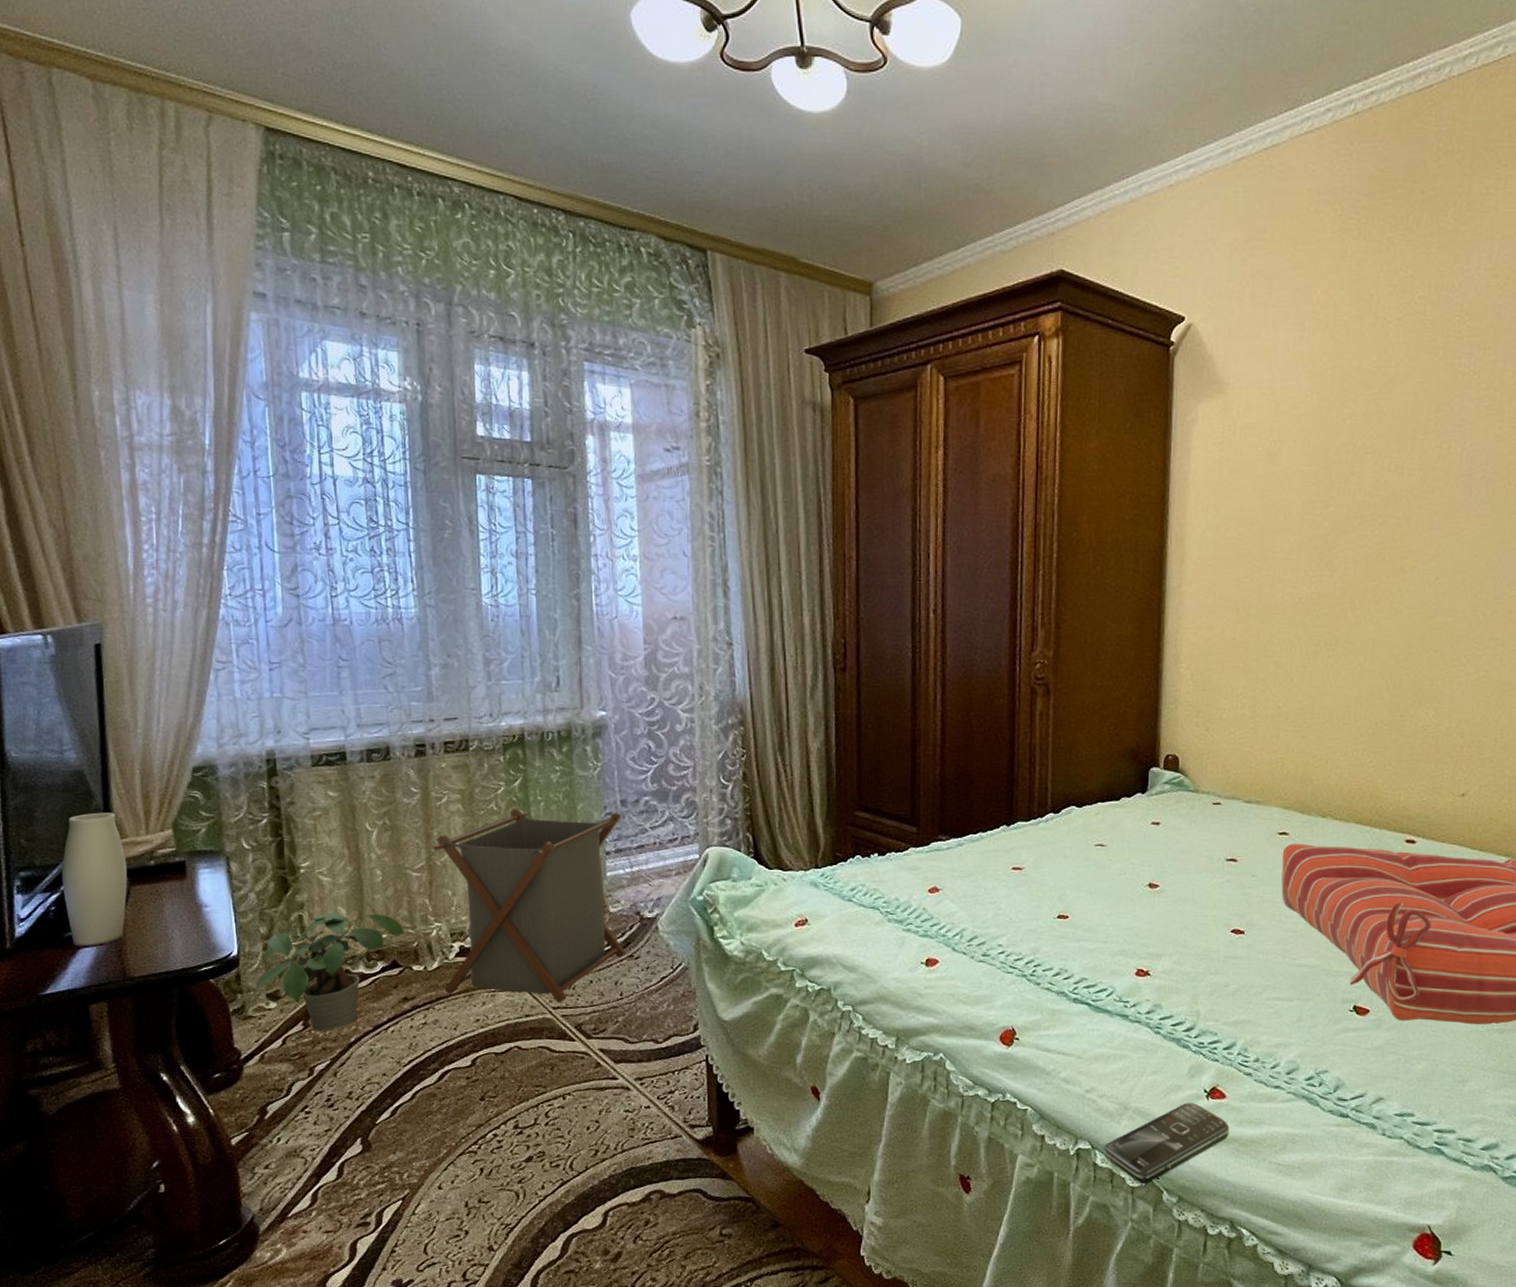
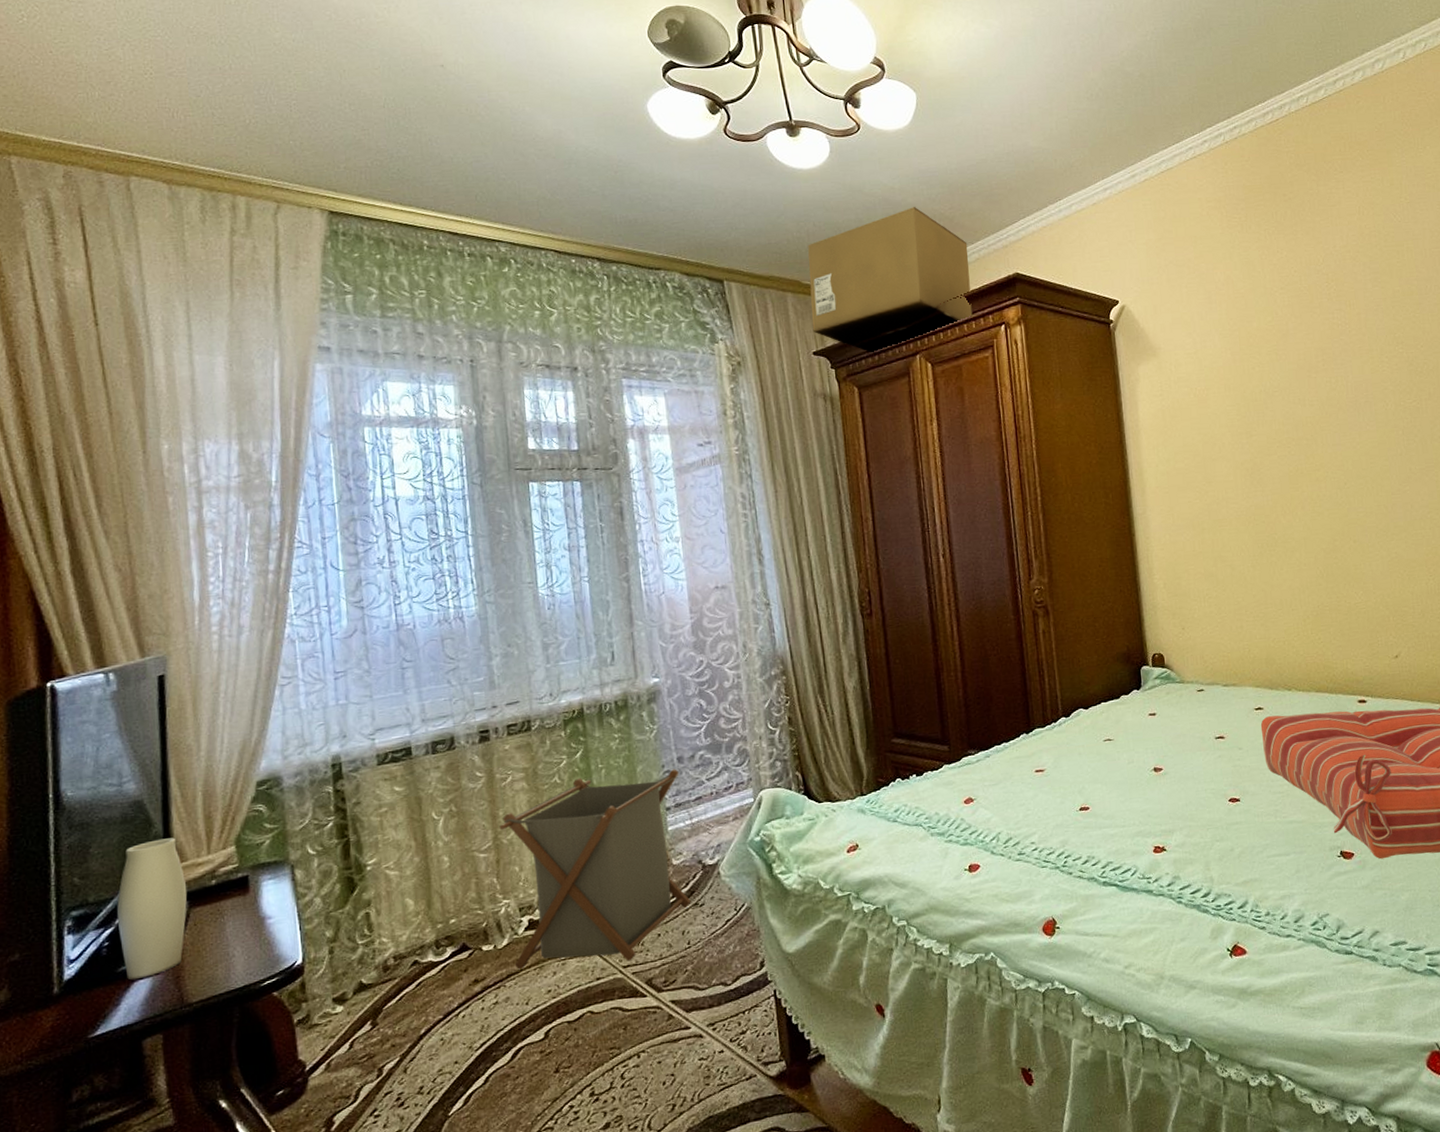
potted plant: present [254,912,405,1031] -> none [320,899,473,1028]
box: none [807,173,1005,357] -> present [808,207,973,353]
mobile phone: present [1104,1102,1230,1185] -> none [1148,962,1255,1049]

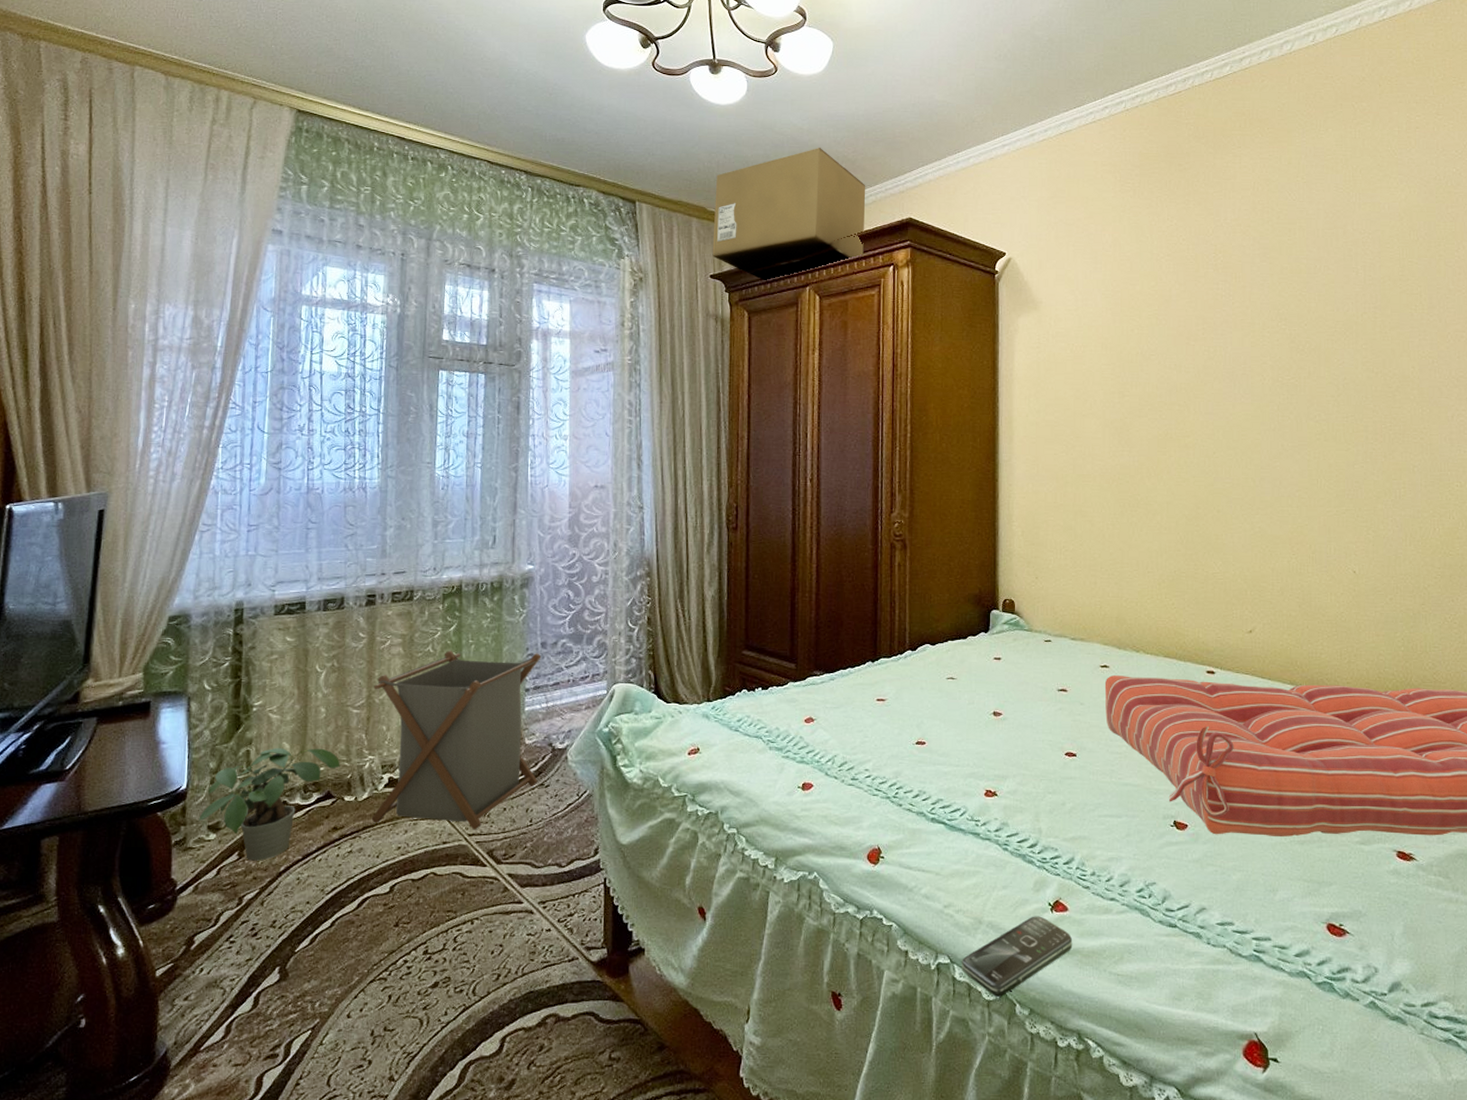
vase: present [117,837,188,980] -> none [35,658,98,783]
potted plant: none [320,899,473,1028] -> present [197,747,340,861]
mobile phone: none [1148,962,1255,1049] -> present [962,916,1073,998]

